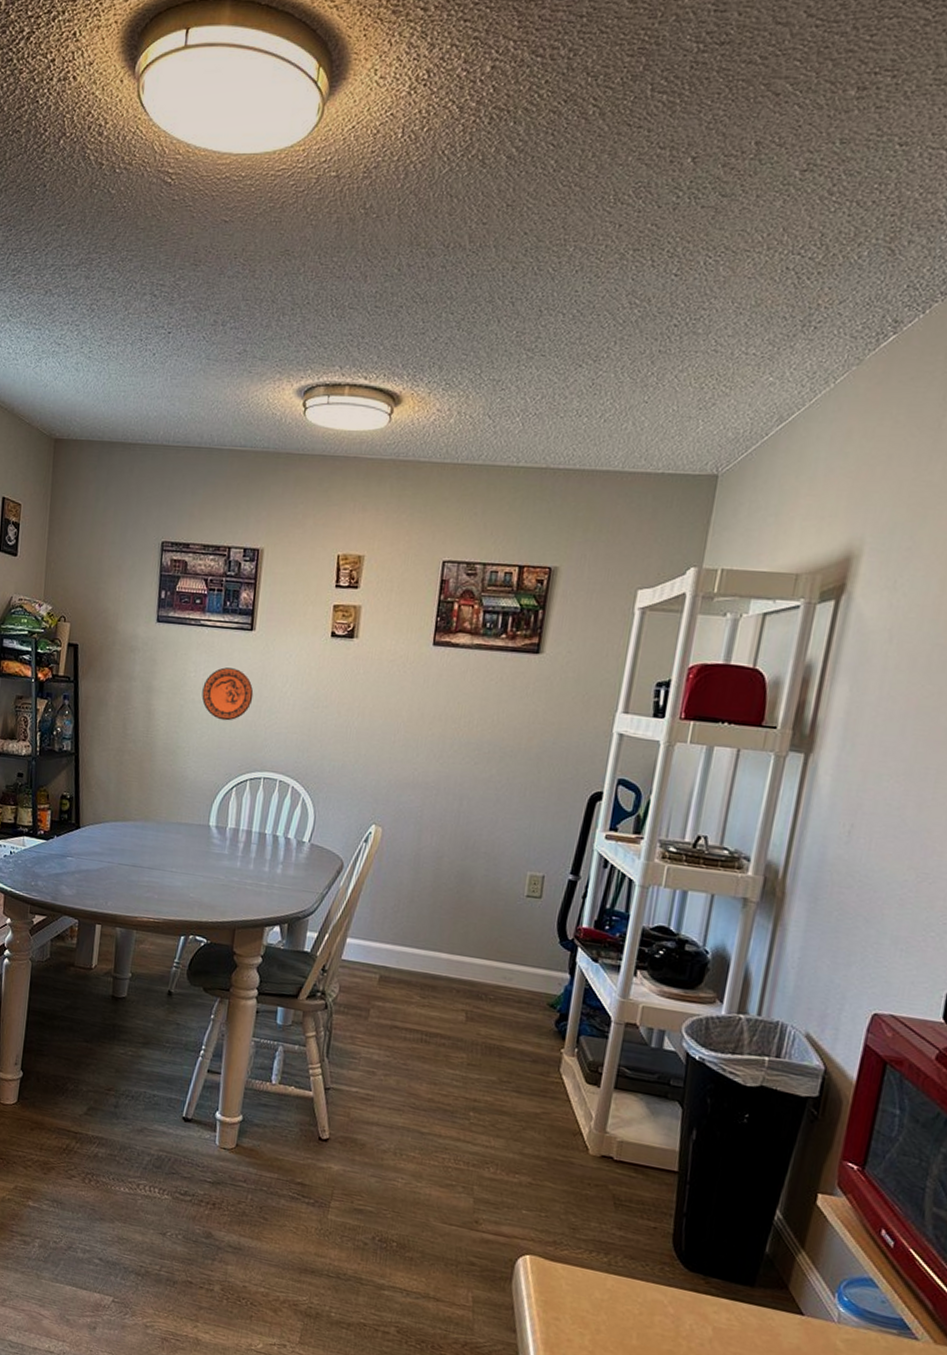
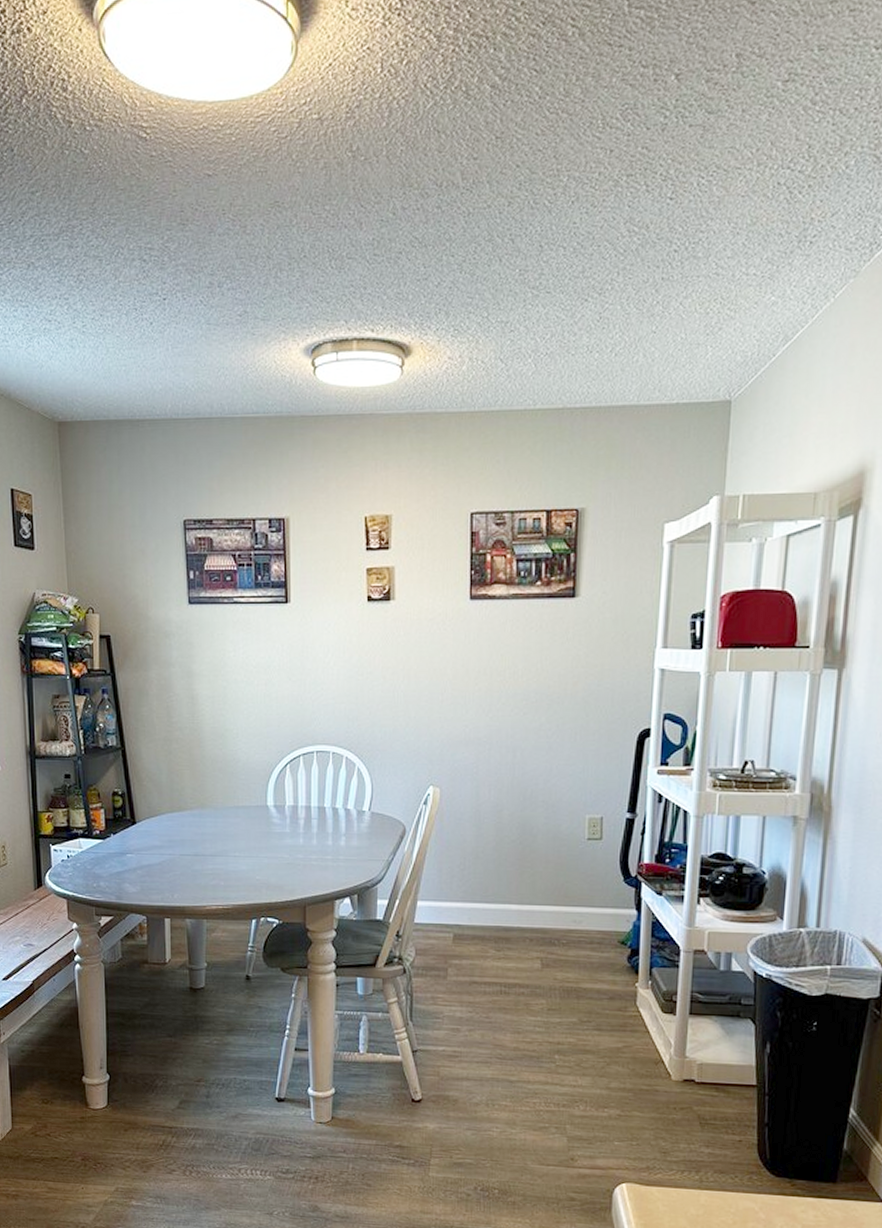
decorative plate: present [201,667,254,721] -> none [244,644,296,698]

